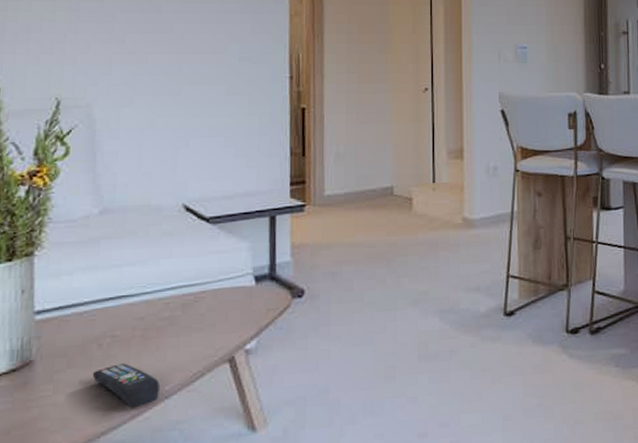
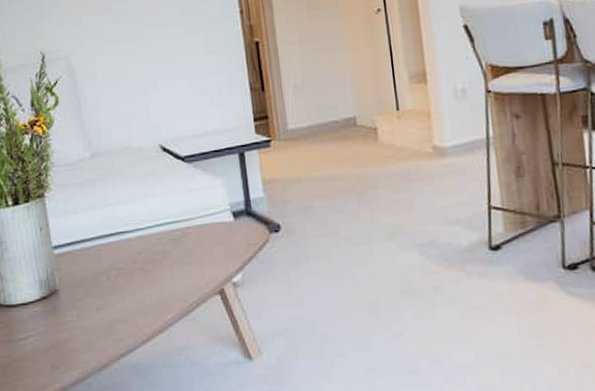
remote control: present [92,363,160,409] -> none [105,293,163,334]

